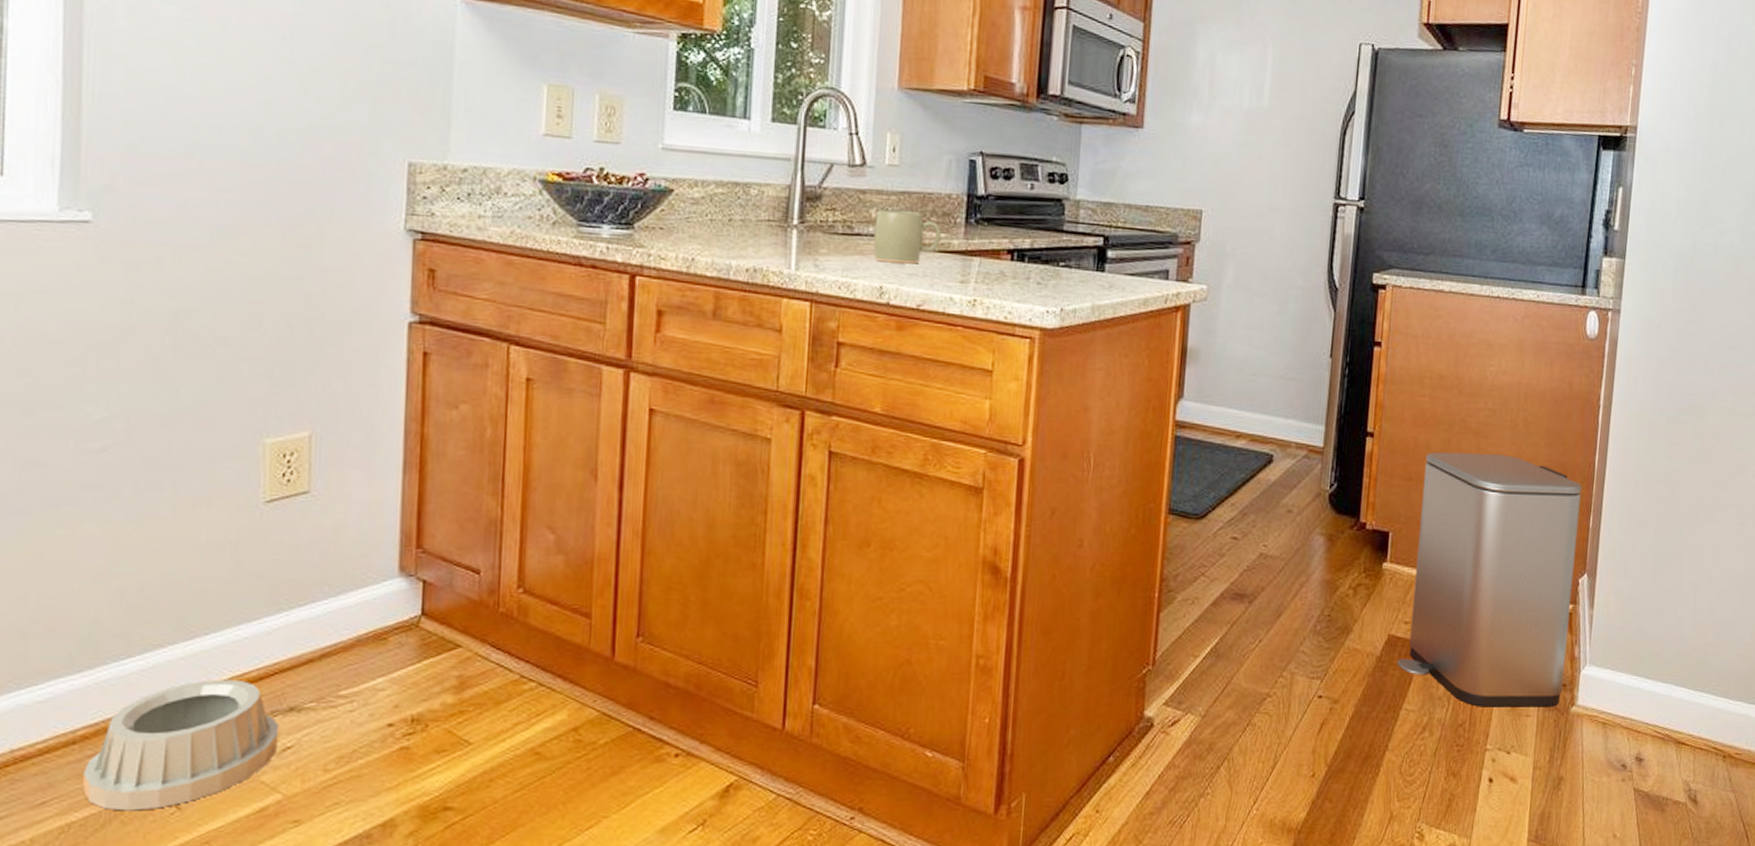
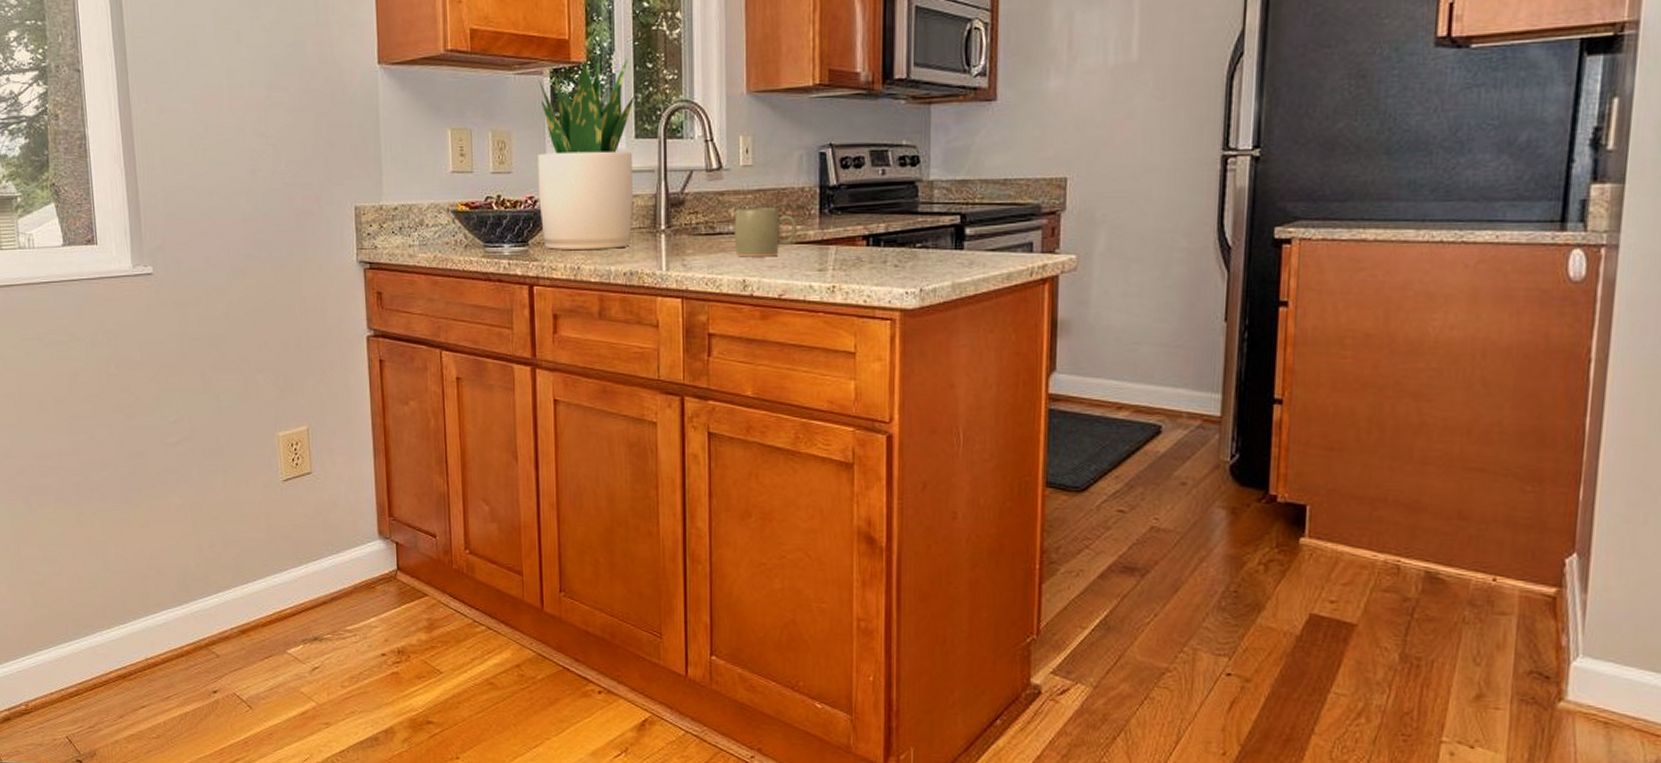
pet bowl: present [83,679,280,811] -> none [190,614,310,708]
planter: none [651,26,775,241] -> present [537,55,635,250]
pedal bin: present [1396,452,1582,707] -> none [1321,418,1567,701]

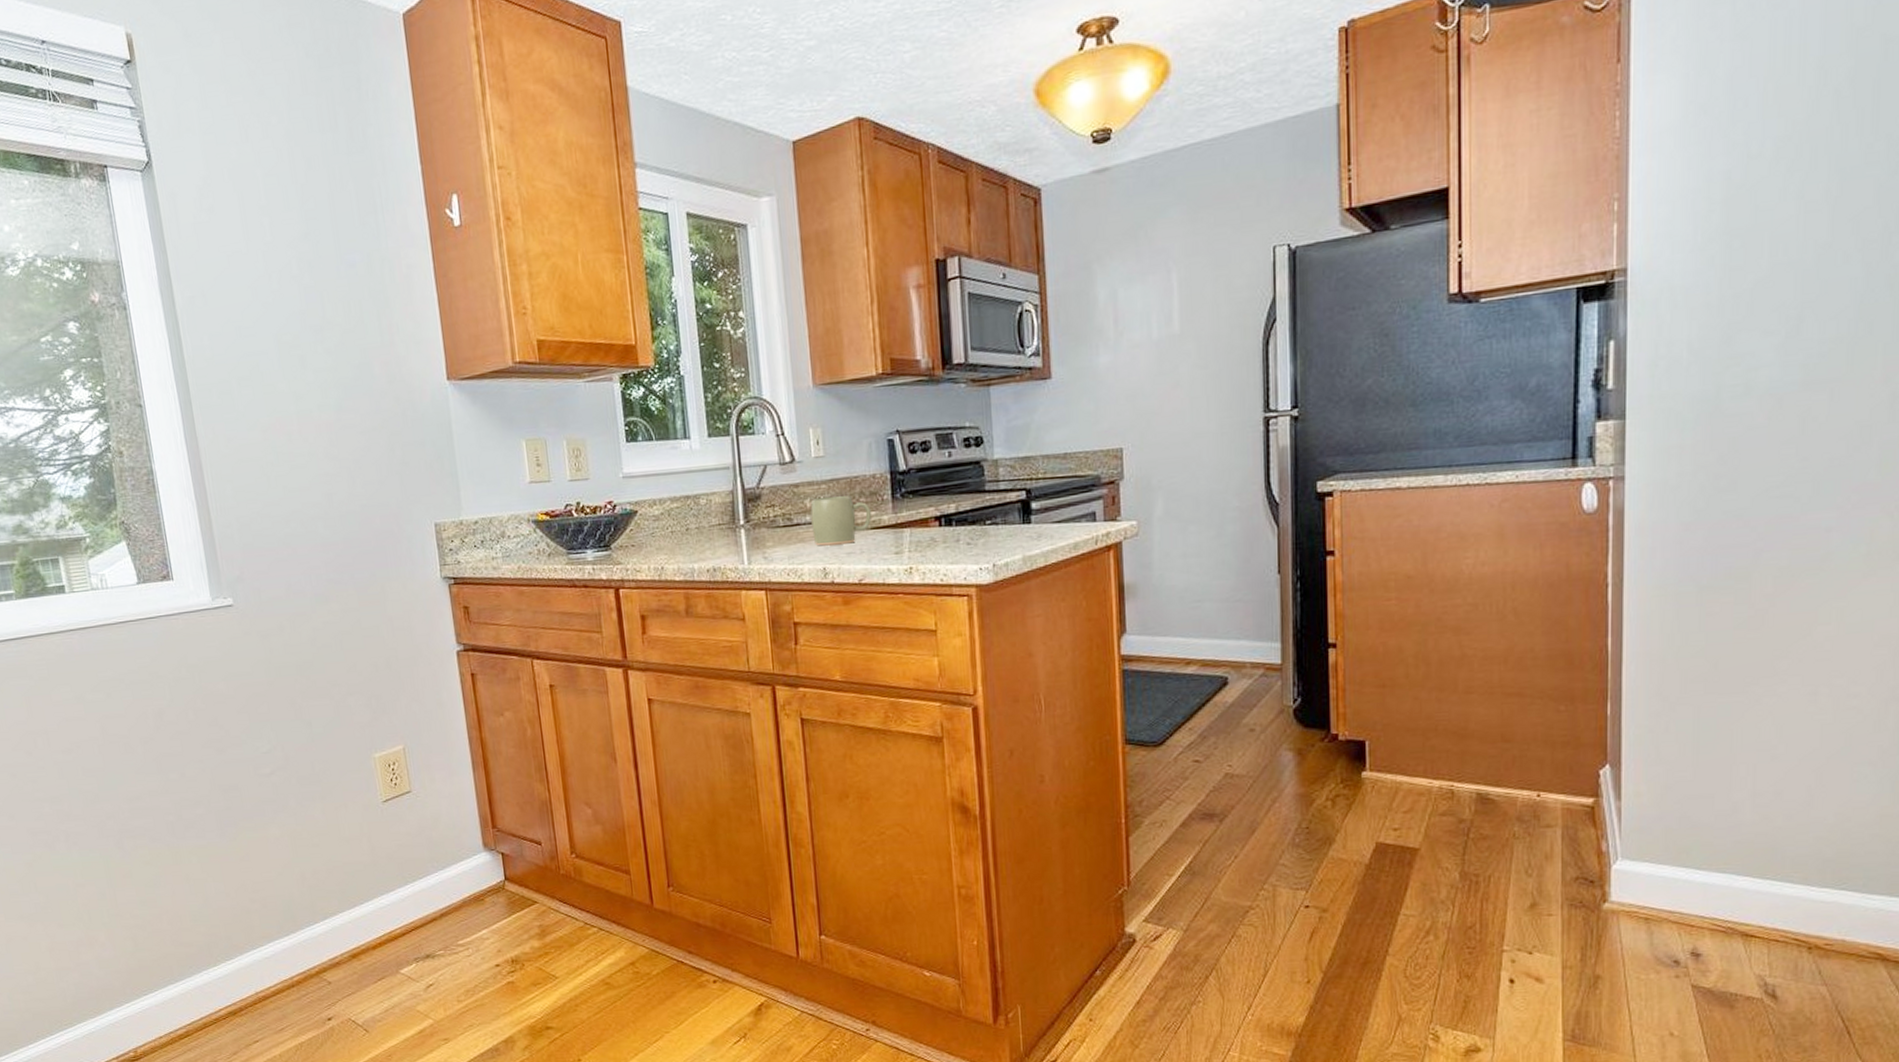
planter: present [537,55,635,250] -> none [608,358,712,552]

